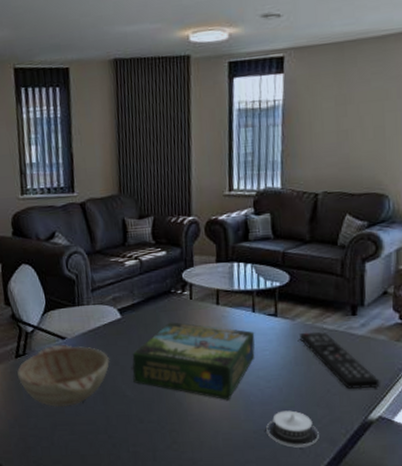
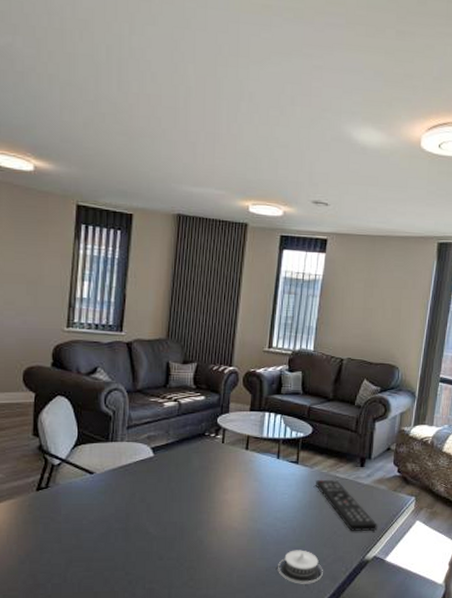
decorative bowl: present [16,345,110,407] -> none [35,480,137,543]
board game: present [132,322,256,400] -> none [158,463,277,539]

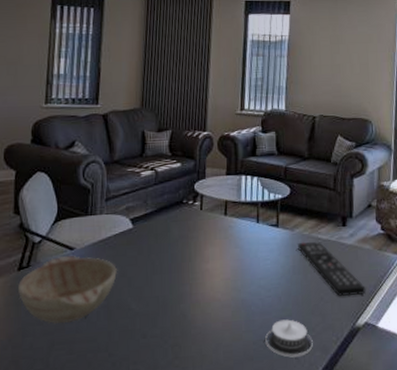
decorative bowl: none [35,480,137,543] -> present [17,256,118,324]

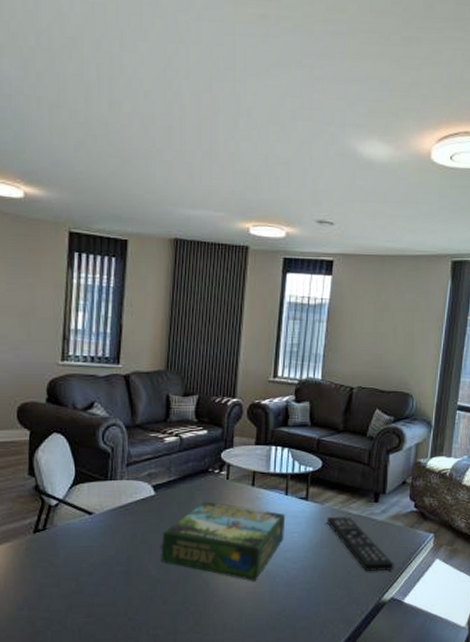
decorative bowl: present [17,256,118,324] -> none [33,520,139,588]
board game: none [139,232,259,311] -> present [161,501,286,581]
architectural model: present [265,319,313,358] -> none [289,591,337,629]

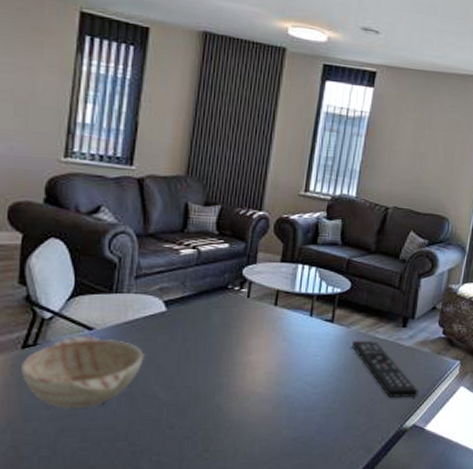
decorative bowl: none [33,520,139,588] -> present [20,336,145,410]
board game: present [161,501,286,581] -> none [169,320,309,406]

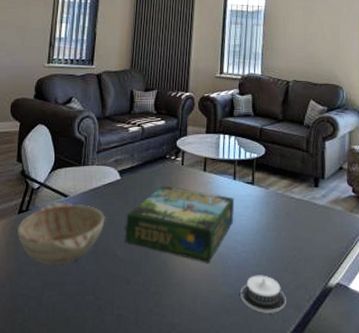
board game: none [169,320,309,406] -> present [125,185,235,263]
architectural model: none [306,417,357,455] -> present [240,275,286,313]
remote control: present [352,340,418,398] -> none [272,200,338,256]

